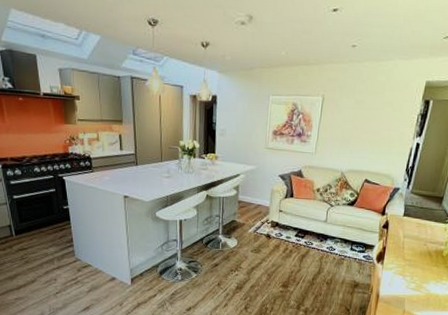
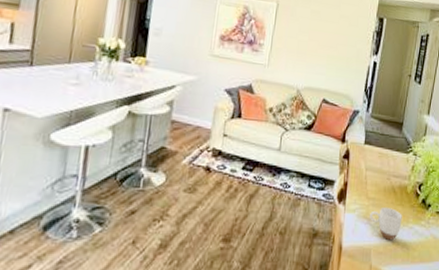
mug: none [405,266,437,293] -> present [370,206,402,241]

